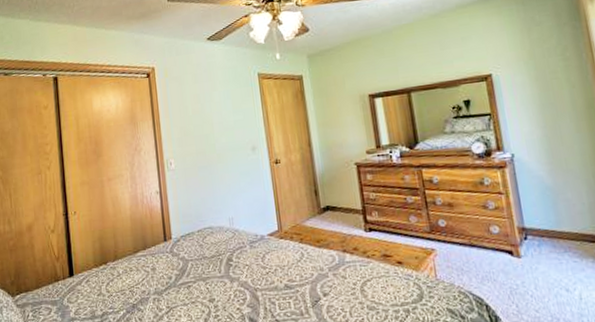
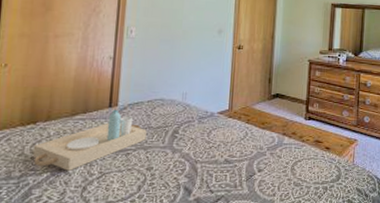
serving tray: none [108,242,203,307] -> present [32,109,147,171]

